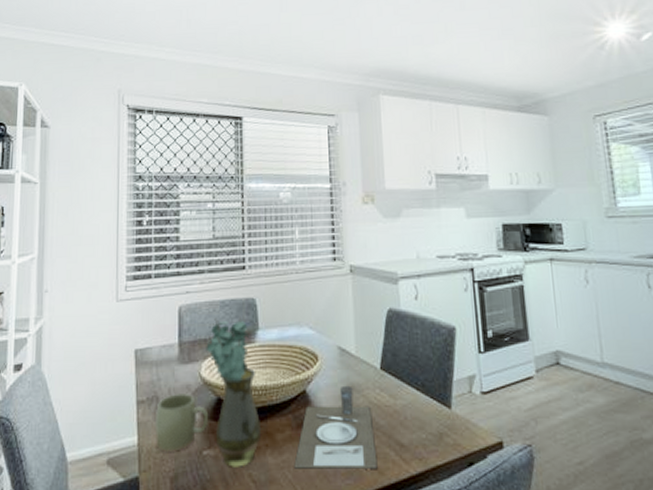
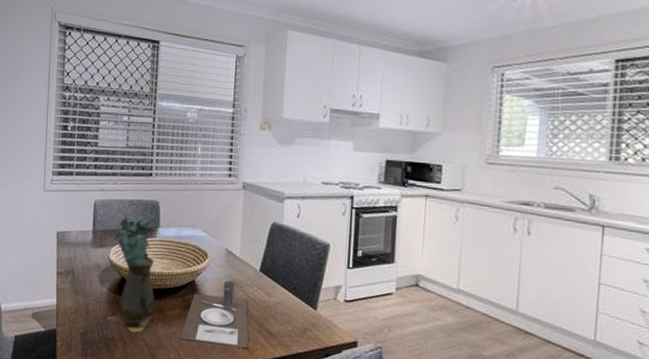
mug: present [156,394,209,452] -> none [70,270,114,314]

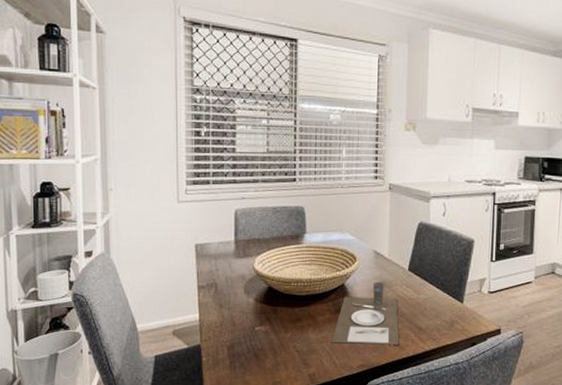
vase: present [115,213,156,333] -> none [259,221,306,341]

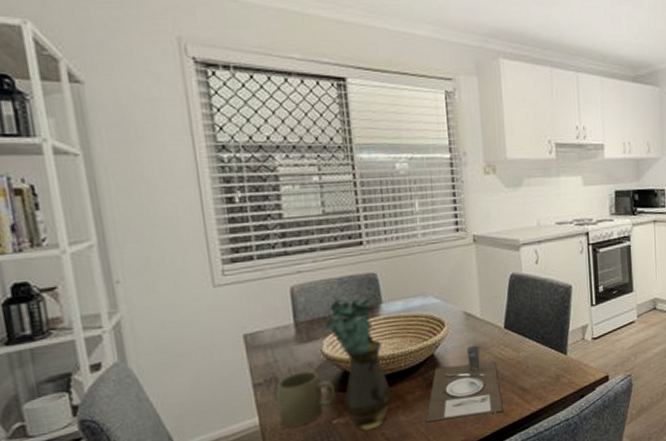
mug: none [215,282,261,327] -> present [276,371,336,427]
vase: none [259,221,306,341] -> present [325,292,392,431]

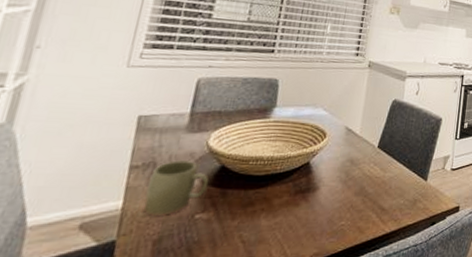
vase: present [325,292,392,431] -> none [211,92,266,230]
place setting: present [425,345,503,423] -> none [285,159,363,230]

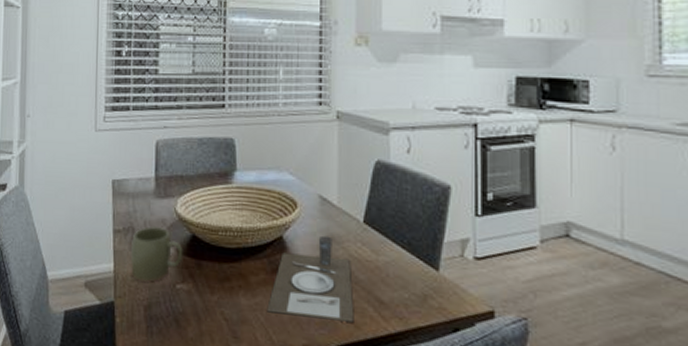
place setting: none [285,159,363,230] -> present [267,235,354,323]

